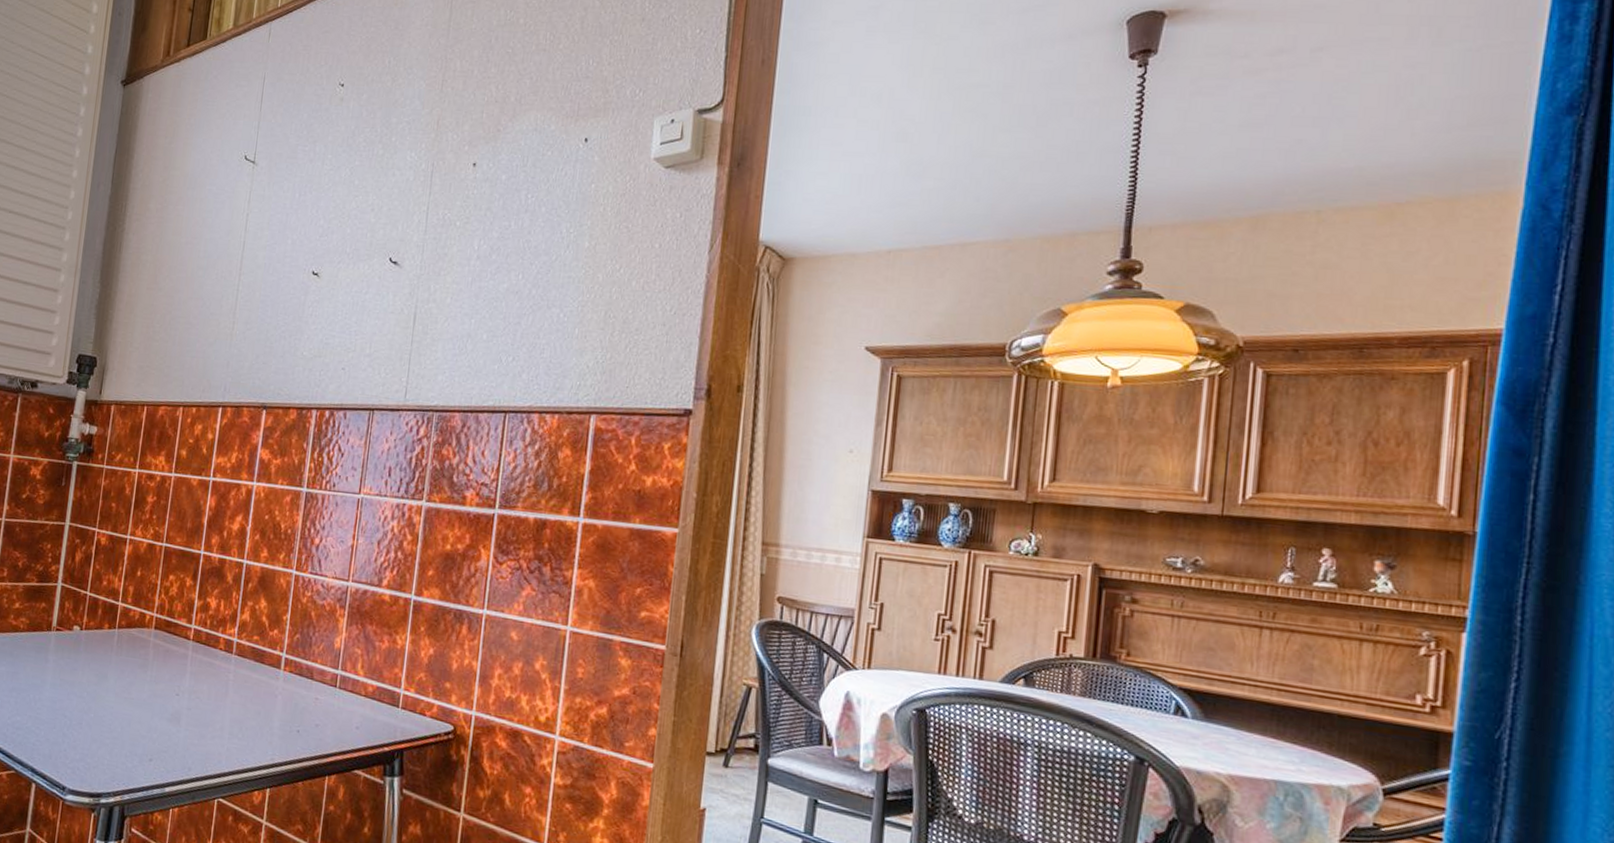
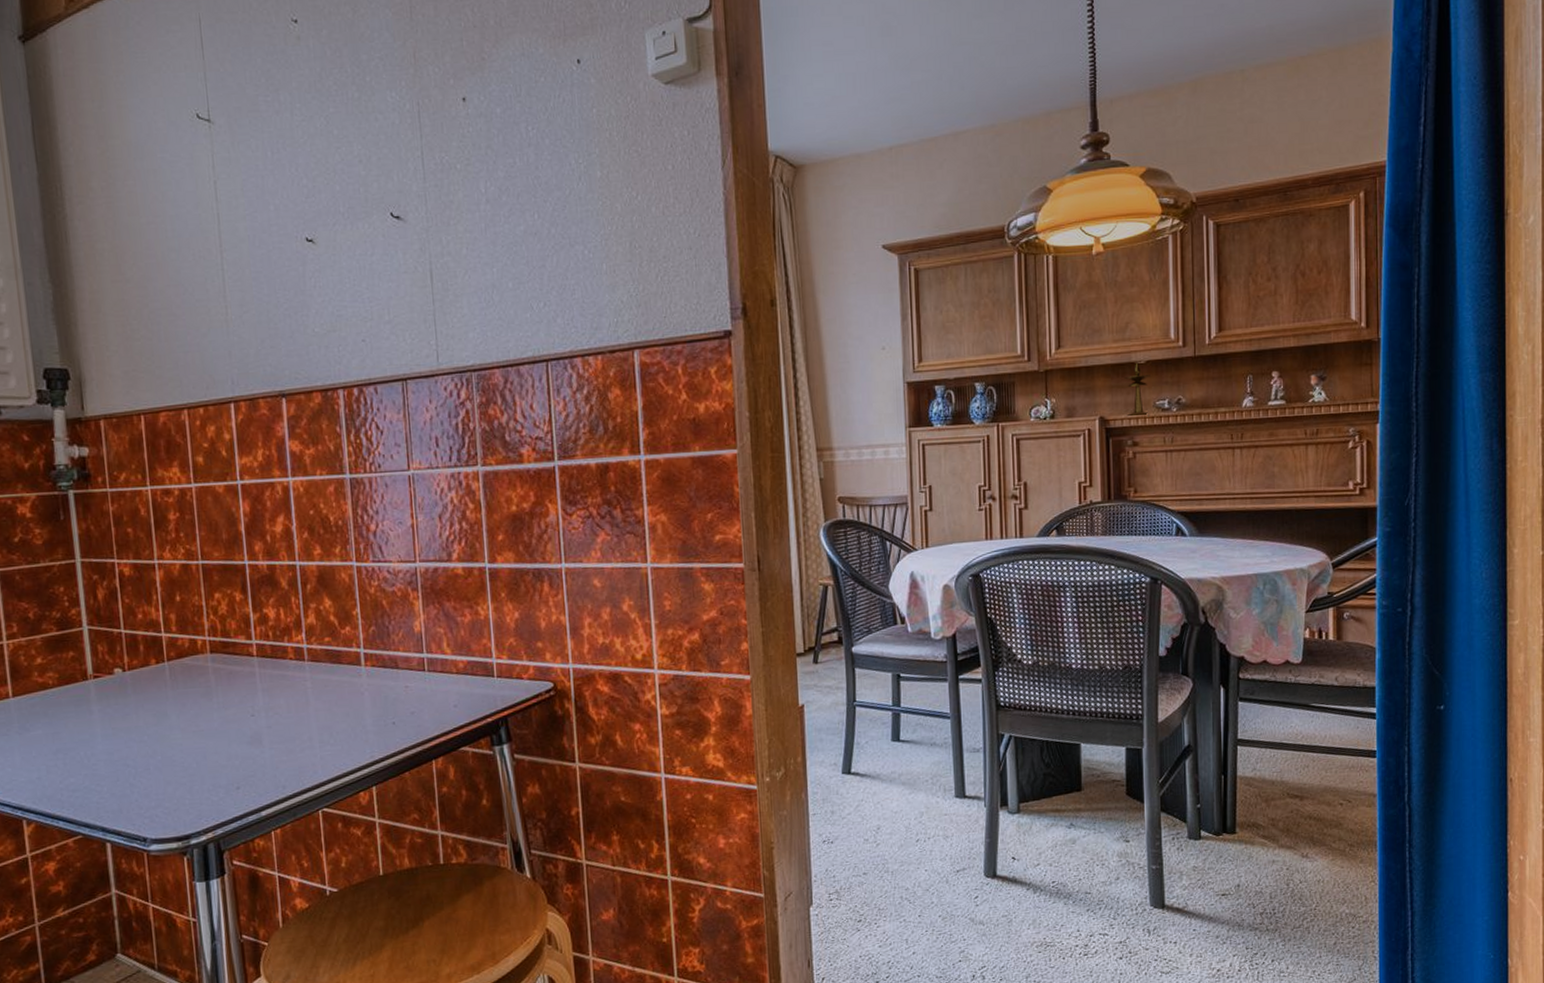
candlestick: none [1127,509,1163,574] -> present [1124,361,1151,417]

